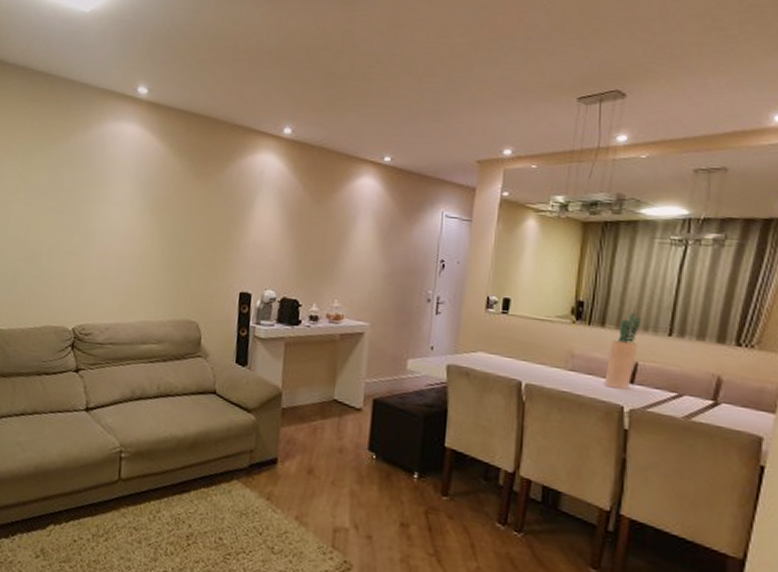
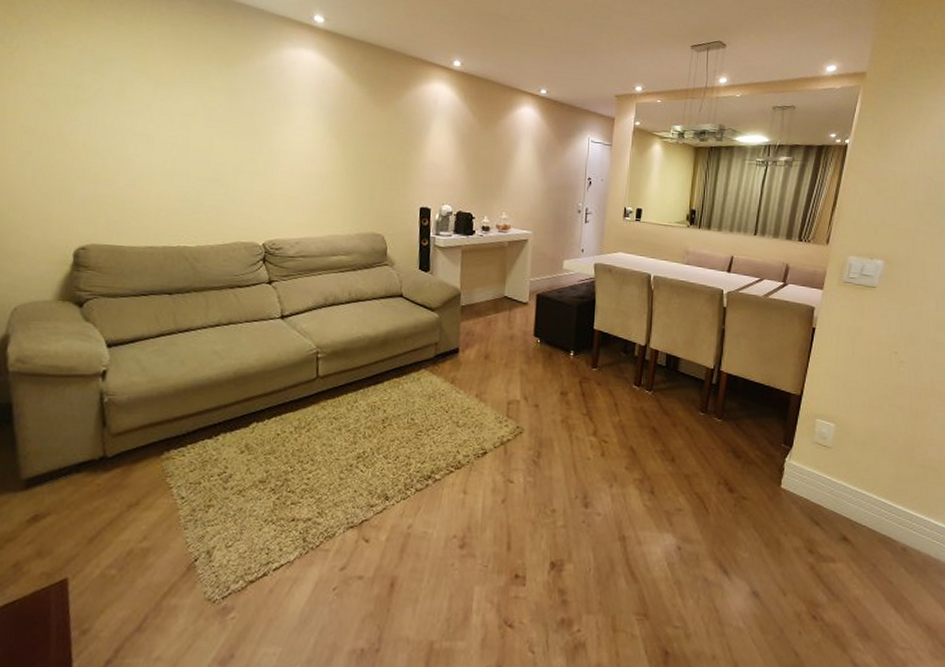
vase: present [604,310,642,391] -> none [710,216,736,278]

